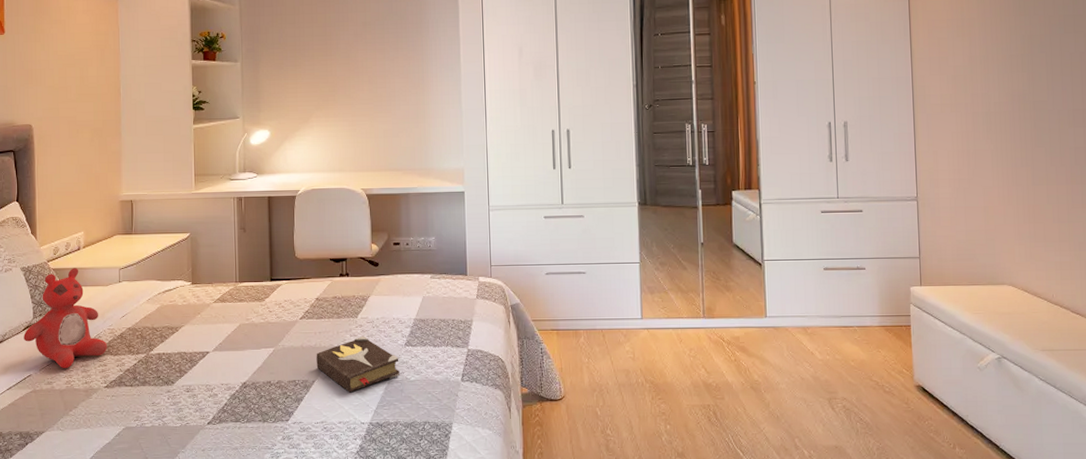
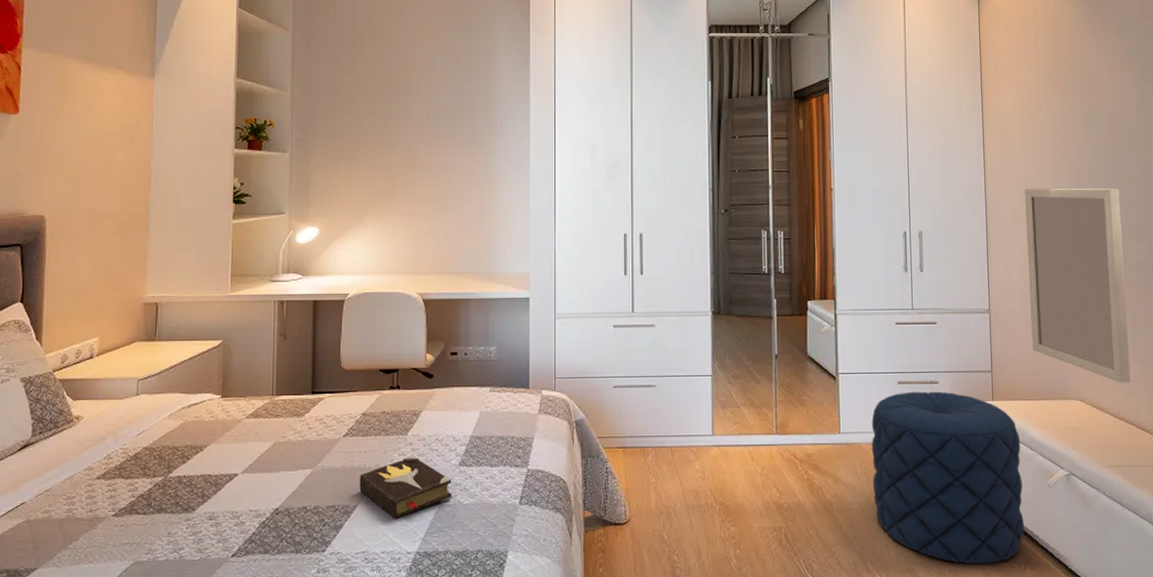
stuffed bear: present [24,268,108,368] -> none [19,378,119,494]
pouf: none [797,277,954,443] -> present [871,391,1024,565]
home mirror: none [954,74,1066,269] -> present [1025,188,1131,383]

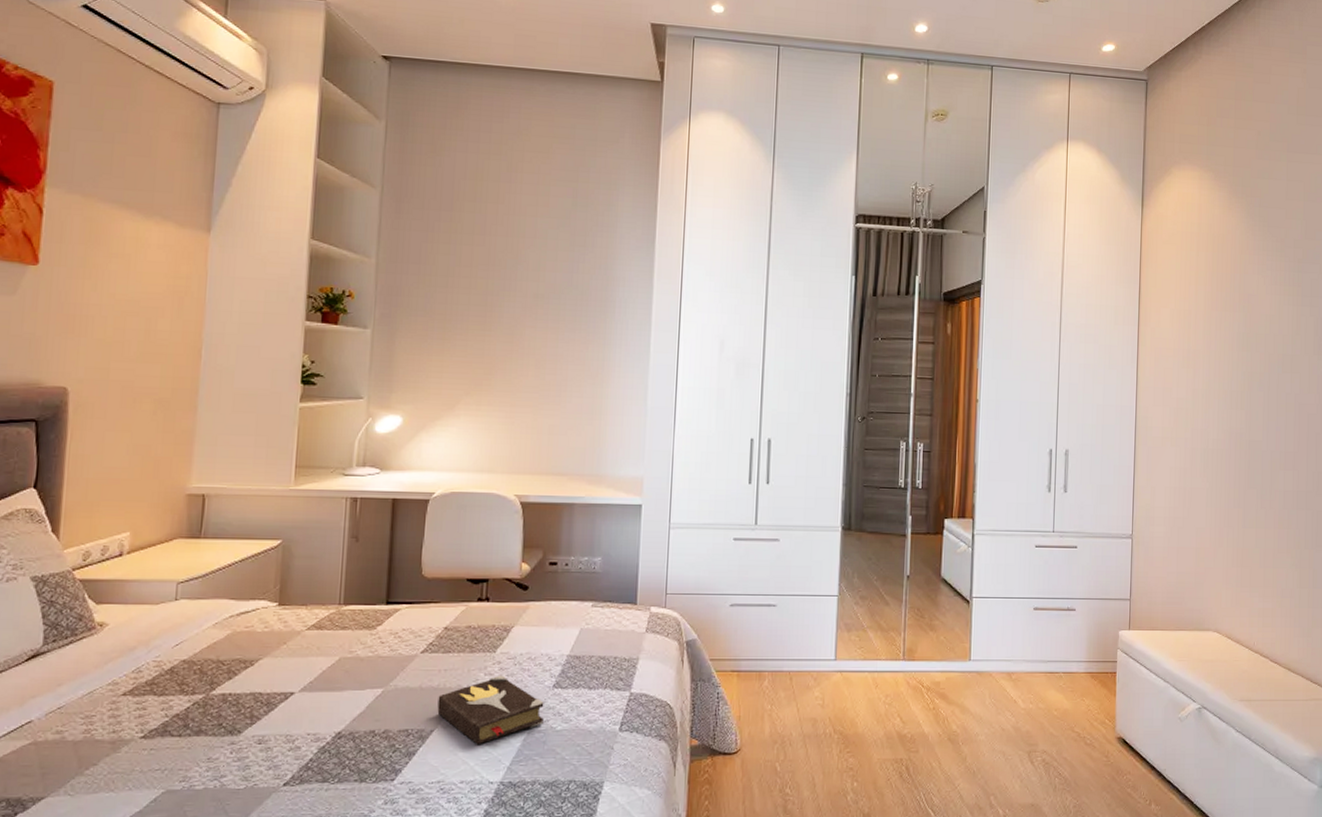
pouf: present [871,391,1024,565] -> none [1001,618,1155,800]
home mirror: present [1025,188,1131,383] -> none [1173,410,1271,615]

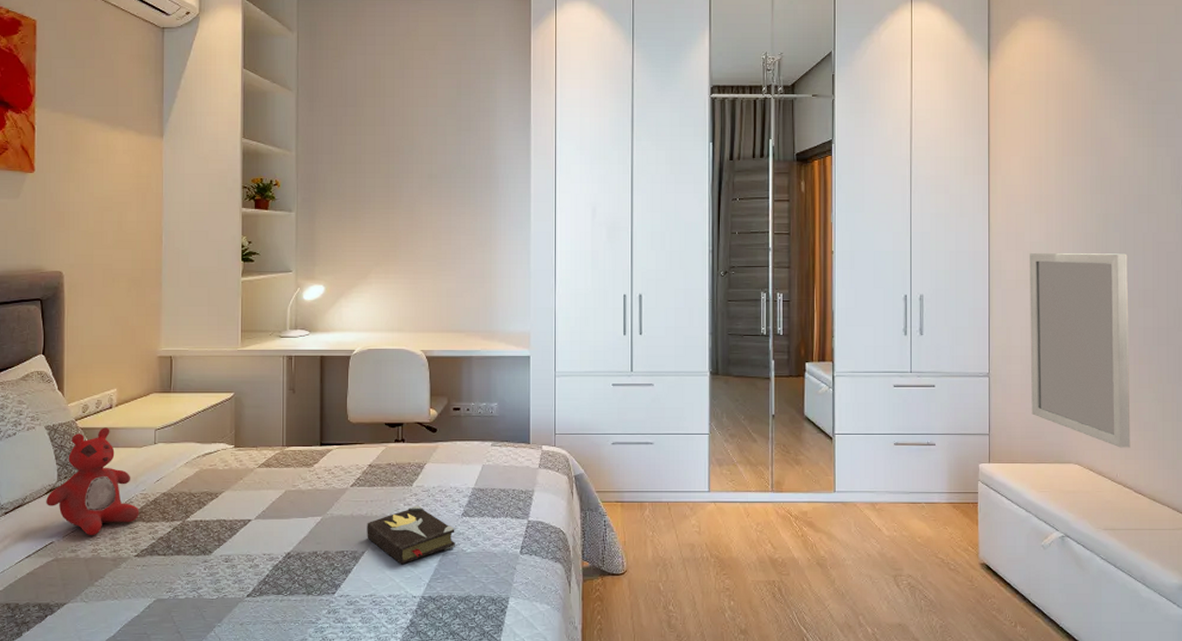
stuffed bear: none [25,579,150,712] -> present [46,427,140,535]
home mirror: none [1173,410,1271,615] -> present [1030,253,1131,448]

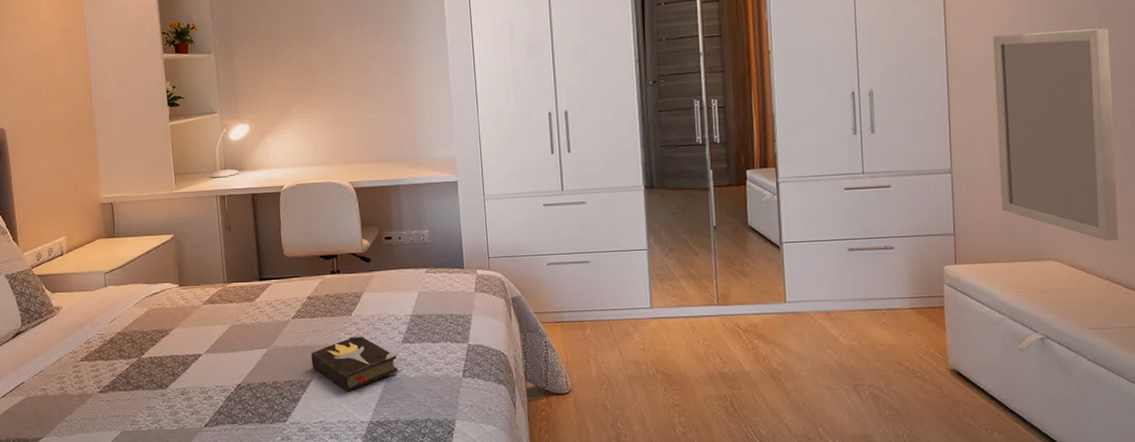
stuffed bear: present [46,427,140,535] -> none [13,273,99,374]

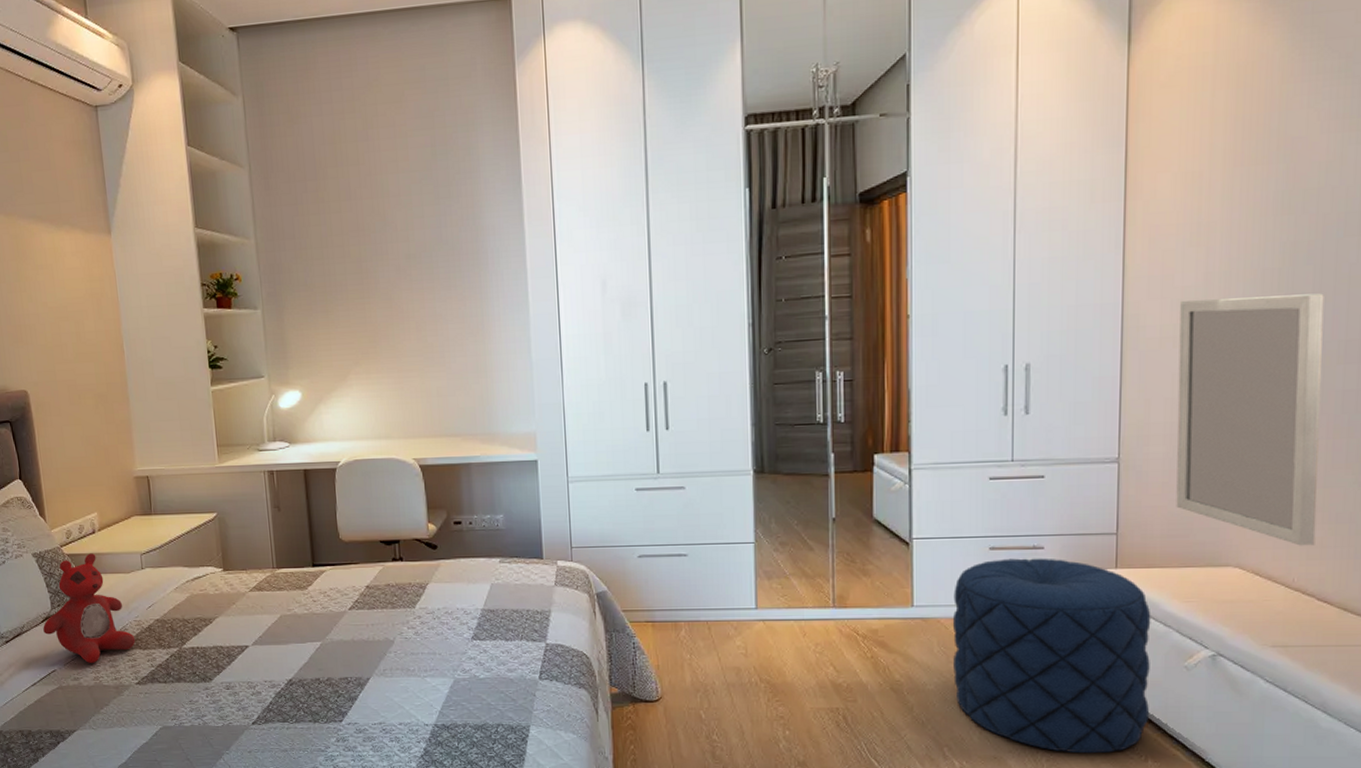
stuffed bear: none [13,273,99,374] -> present [43,553,136,663]
hardback book: present [311,334,398,392] -> none [369,628,467,692]
pouf: none [820,256,992,429] -> present [952,558,1151,754]

